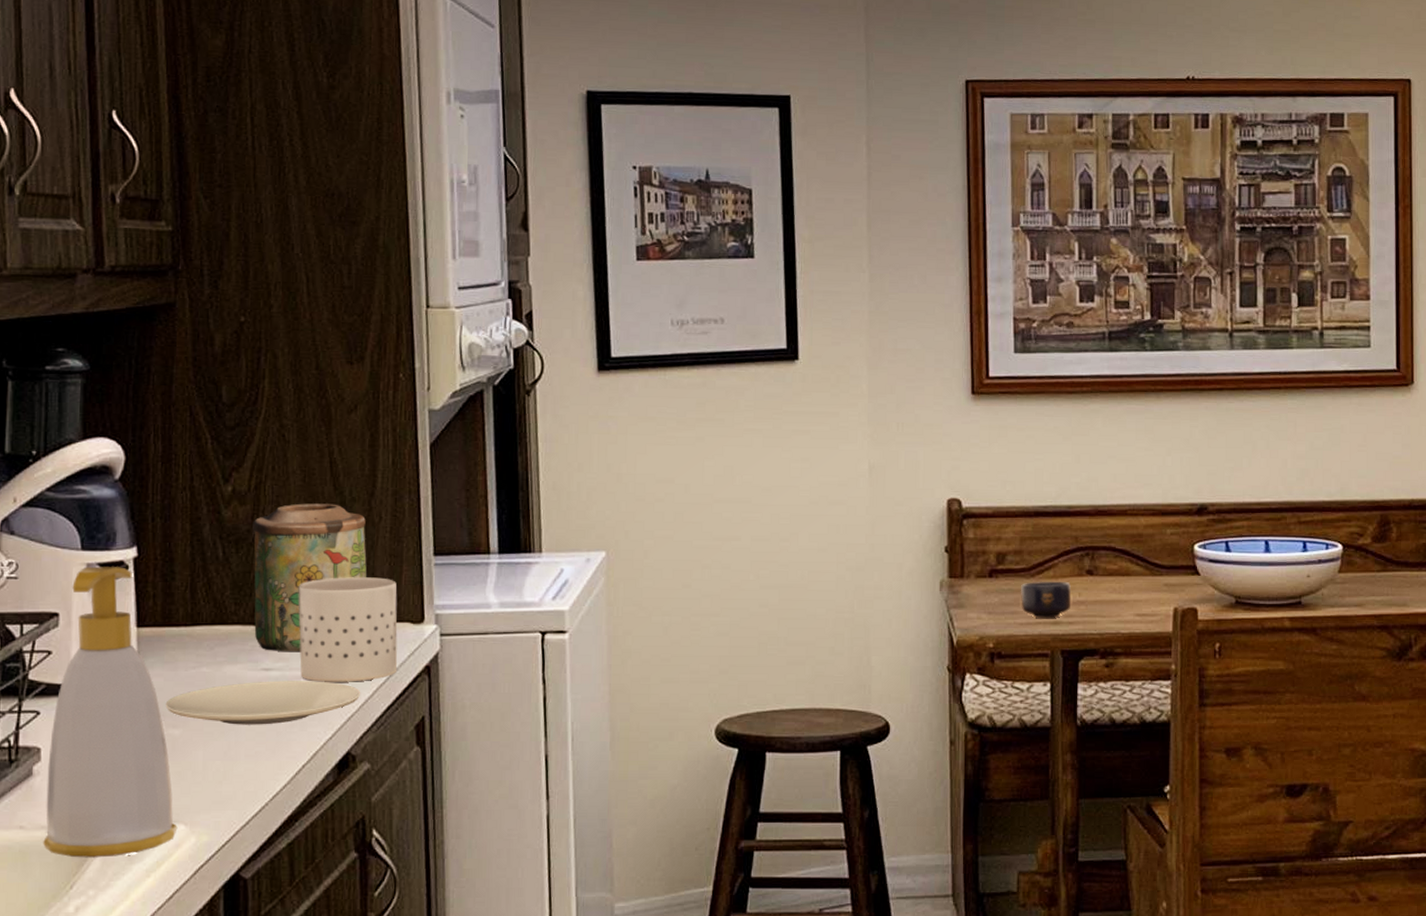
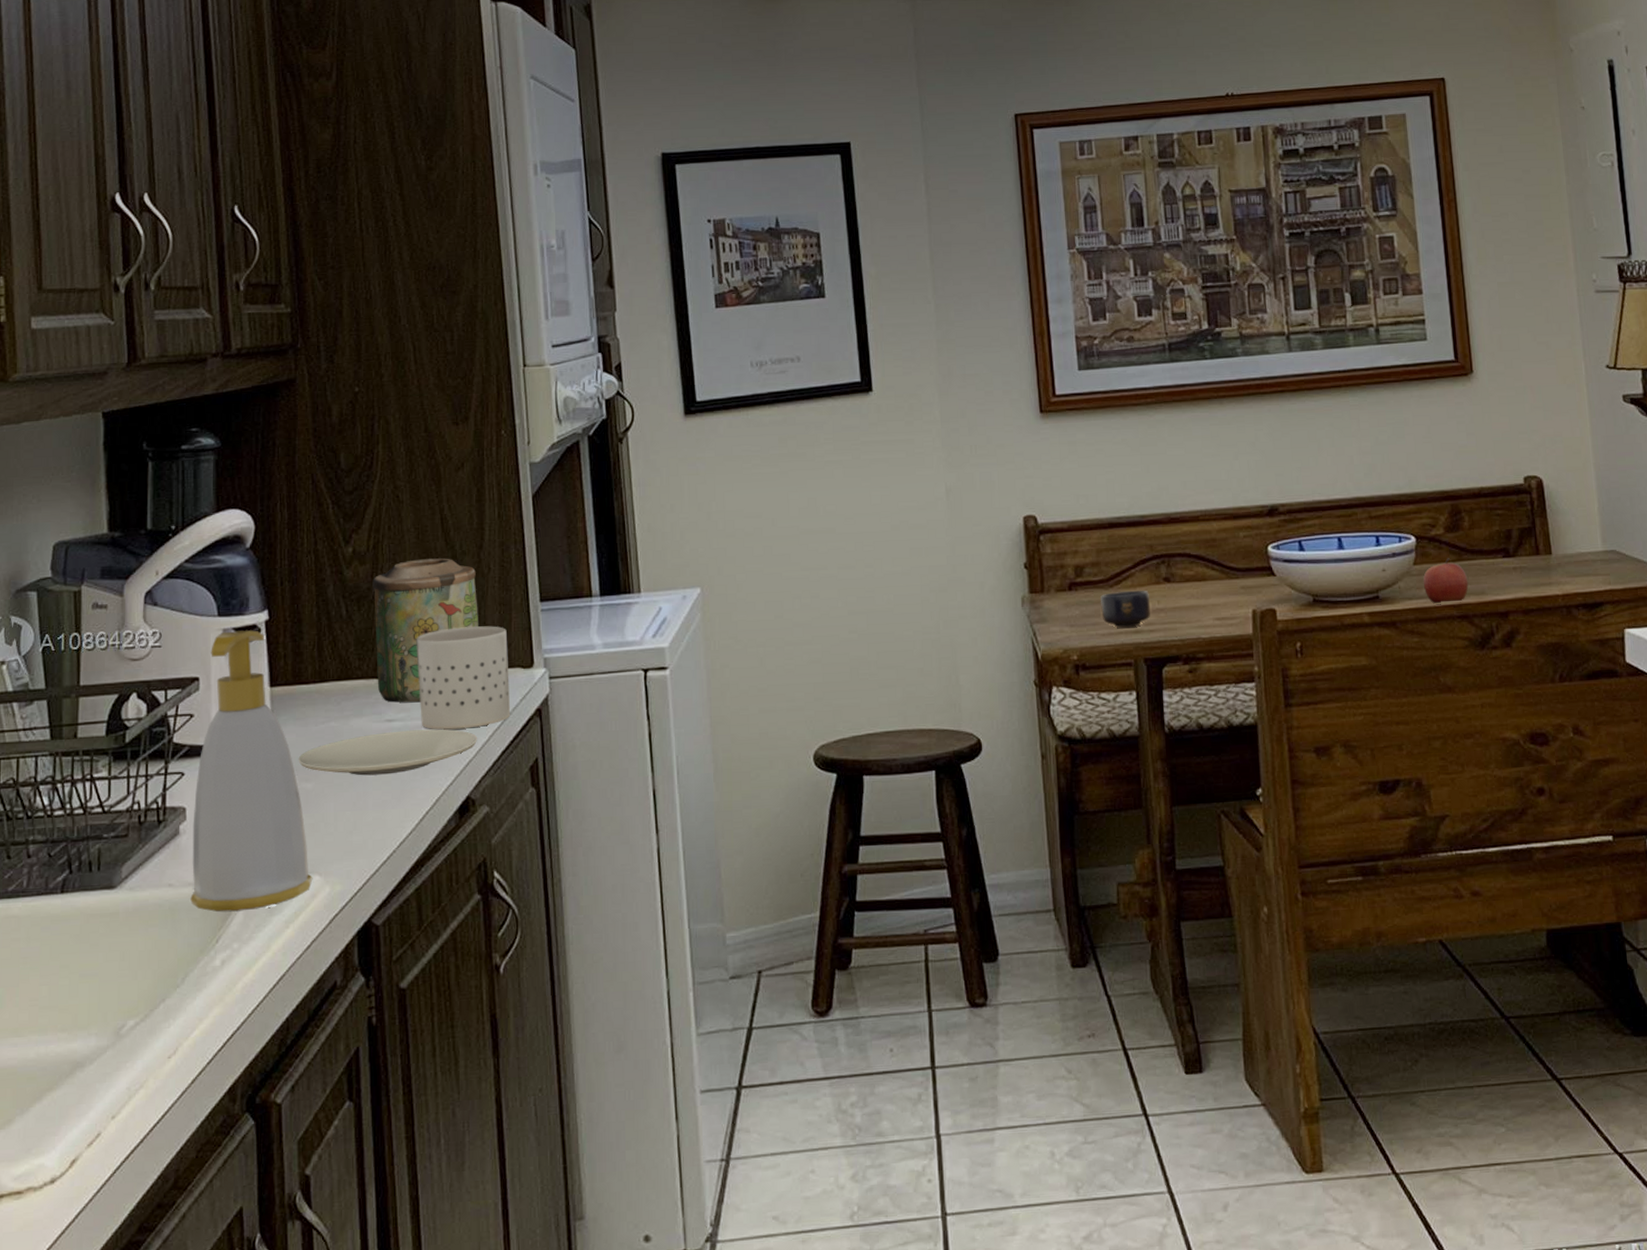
apple: none [1346,568,1391,614] -> present [1423,558,1469,605]

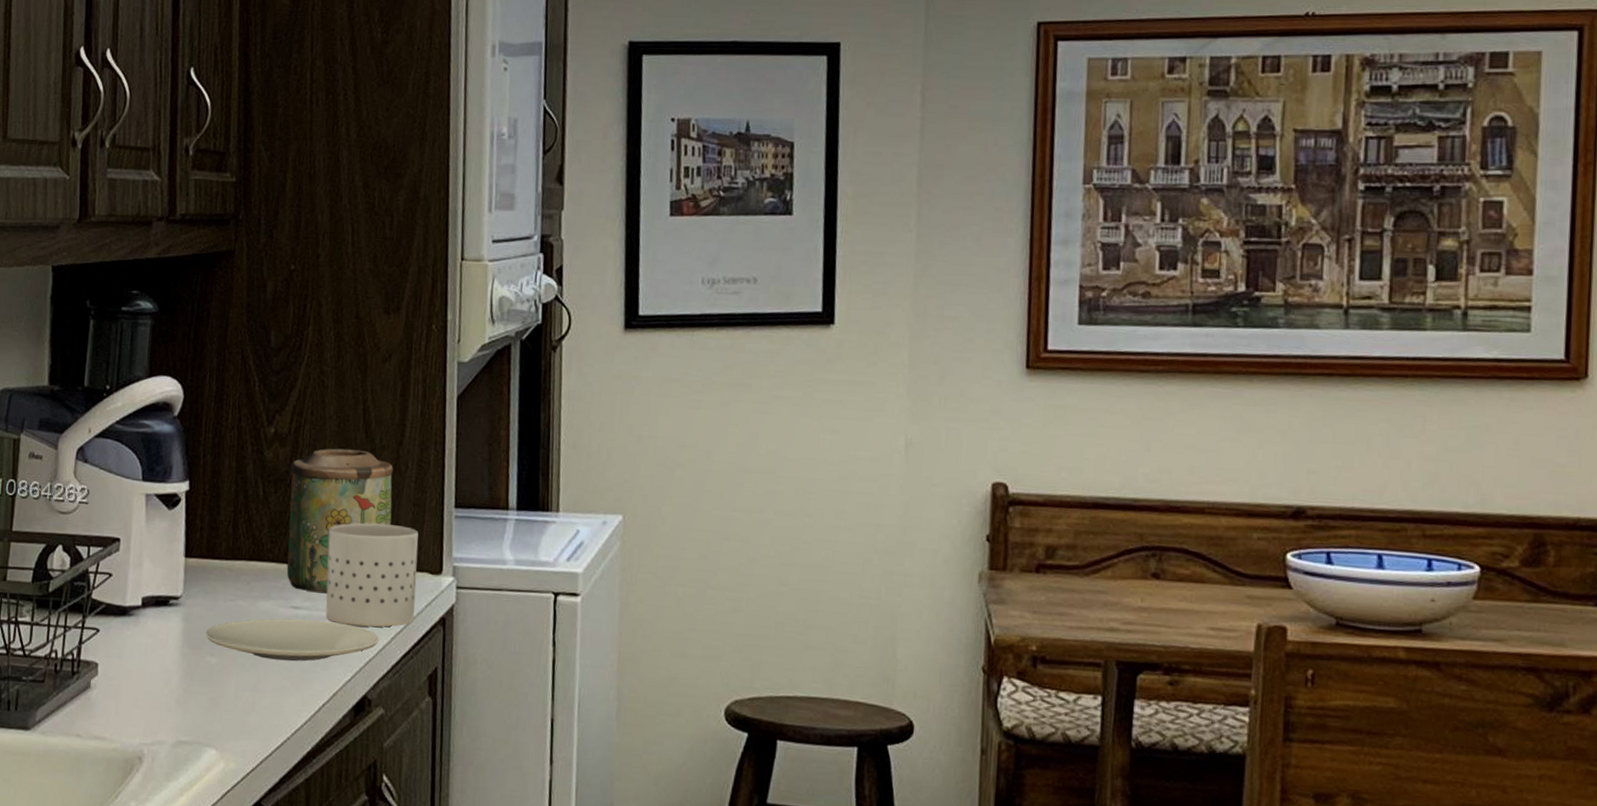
soap bottle: present [190,630,313,913] -> none [95,496,210,773]
mug: present [1100,590,1150,628] -> none [1071,581,1132,624]
apple: present [1423,558,1469,605] -> none [1482,597,1544,652]

